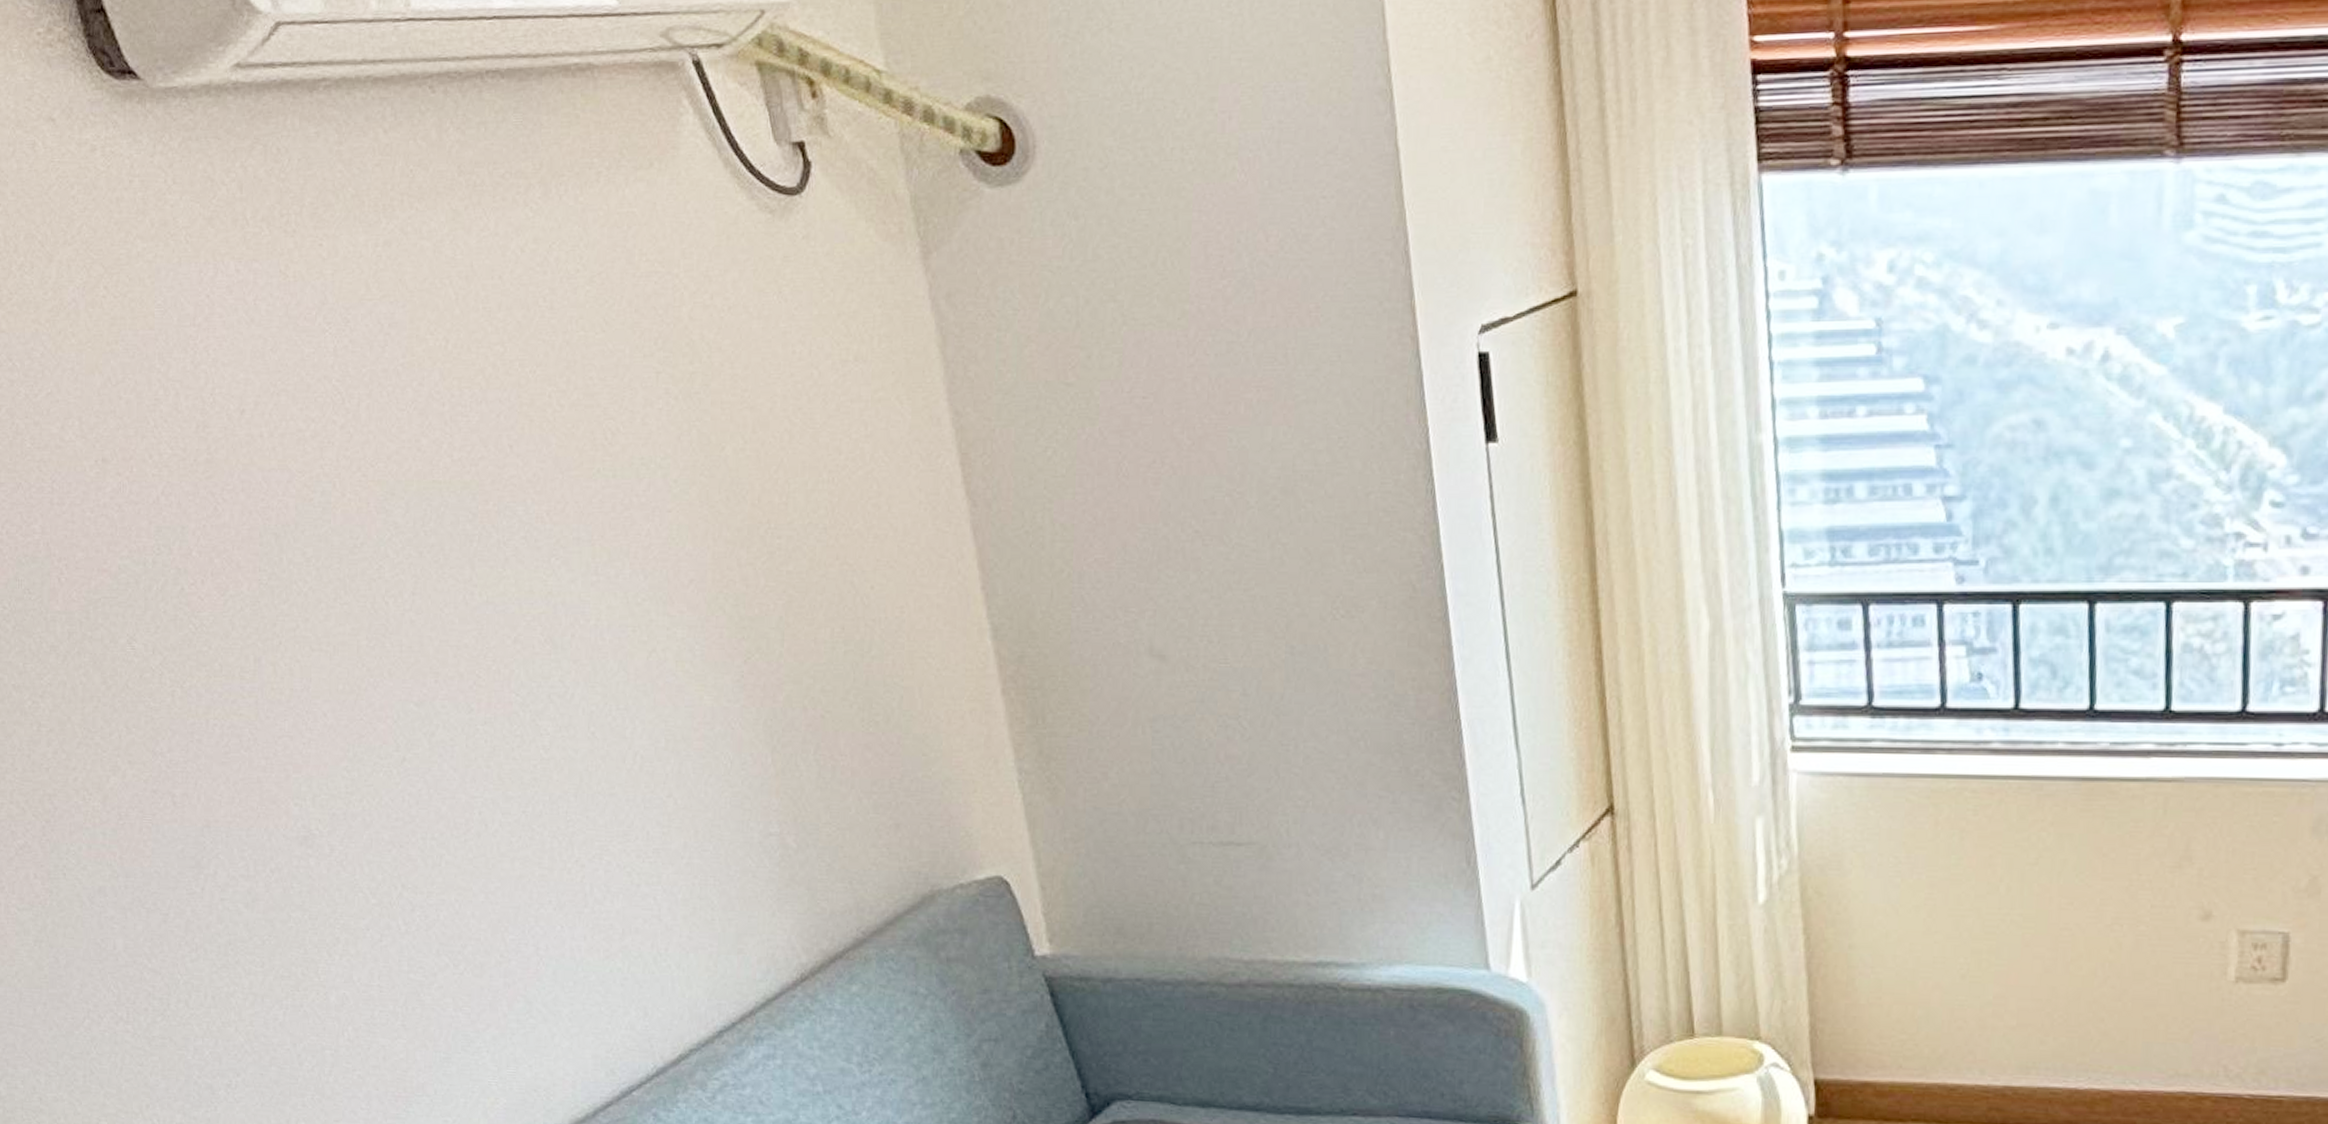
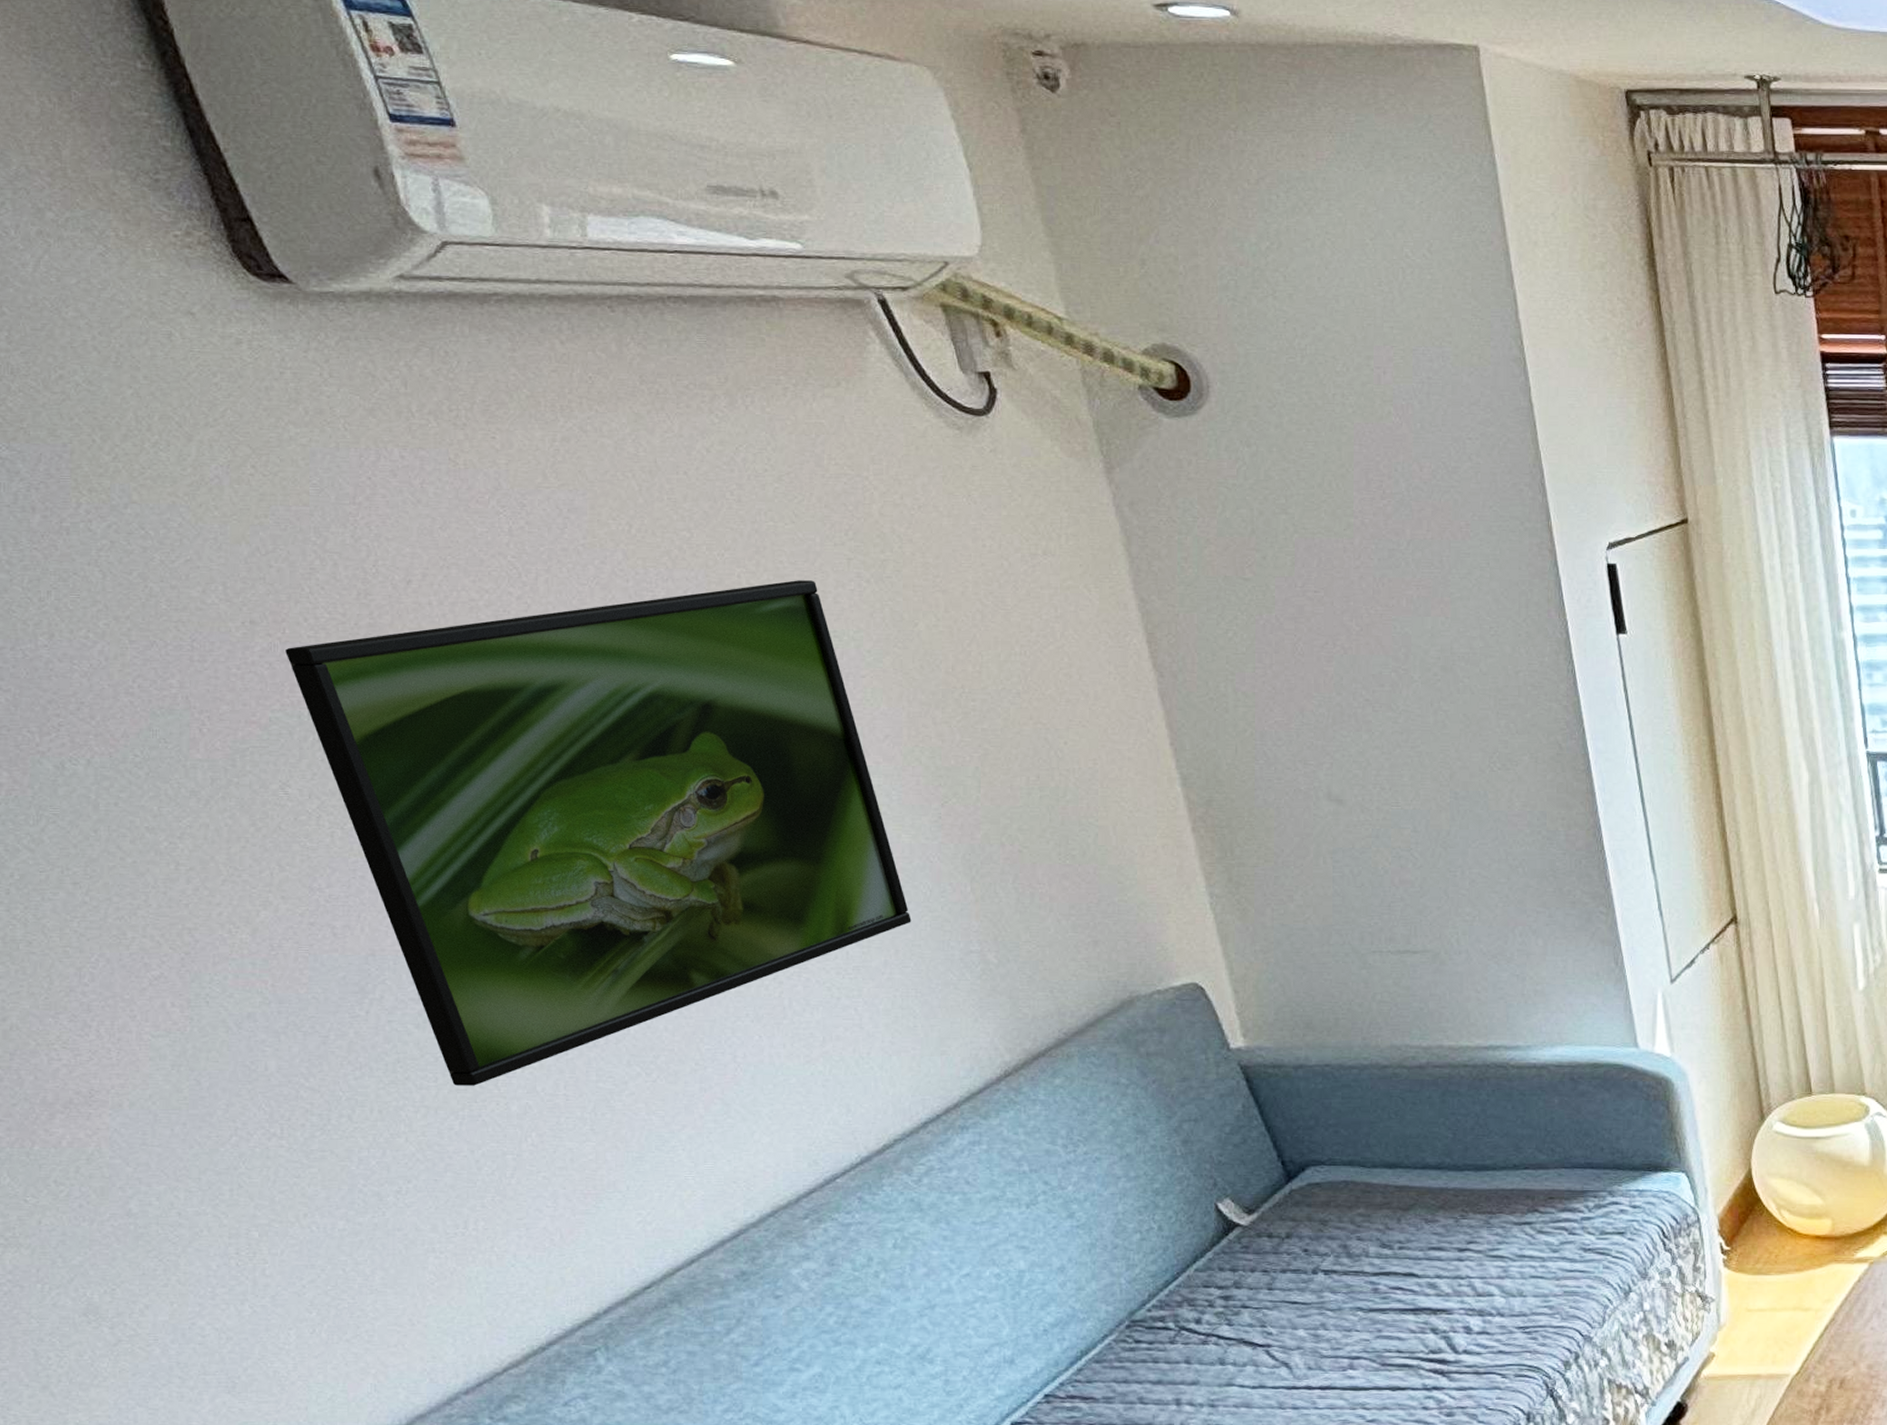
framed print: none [133,399,712,973] -> present [285,580,912,1086]

